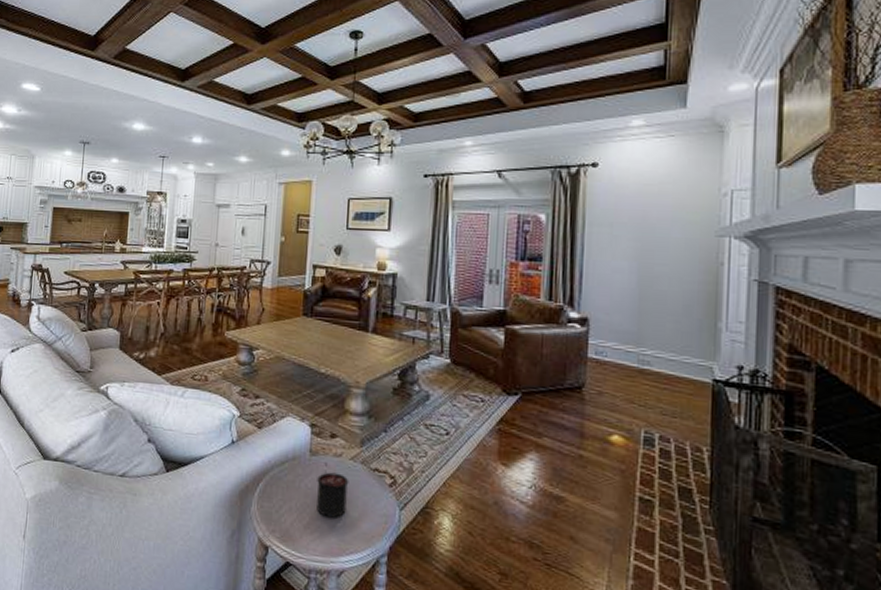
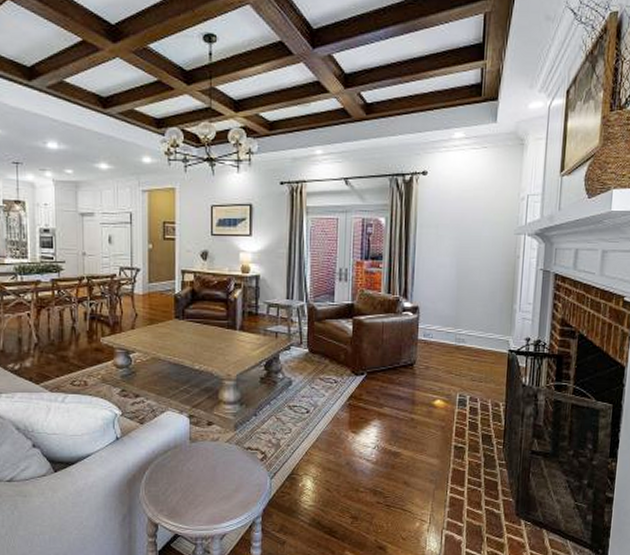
candle: present [317,462,349,518] -> none [198,447,226,493]

